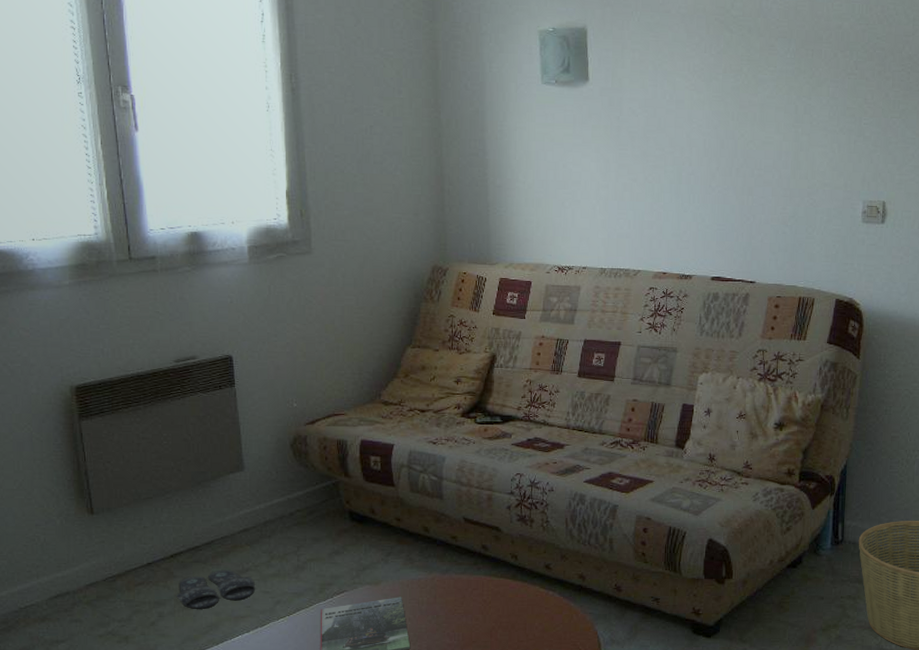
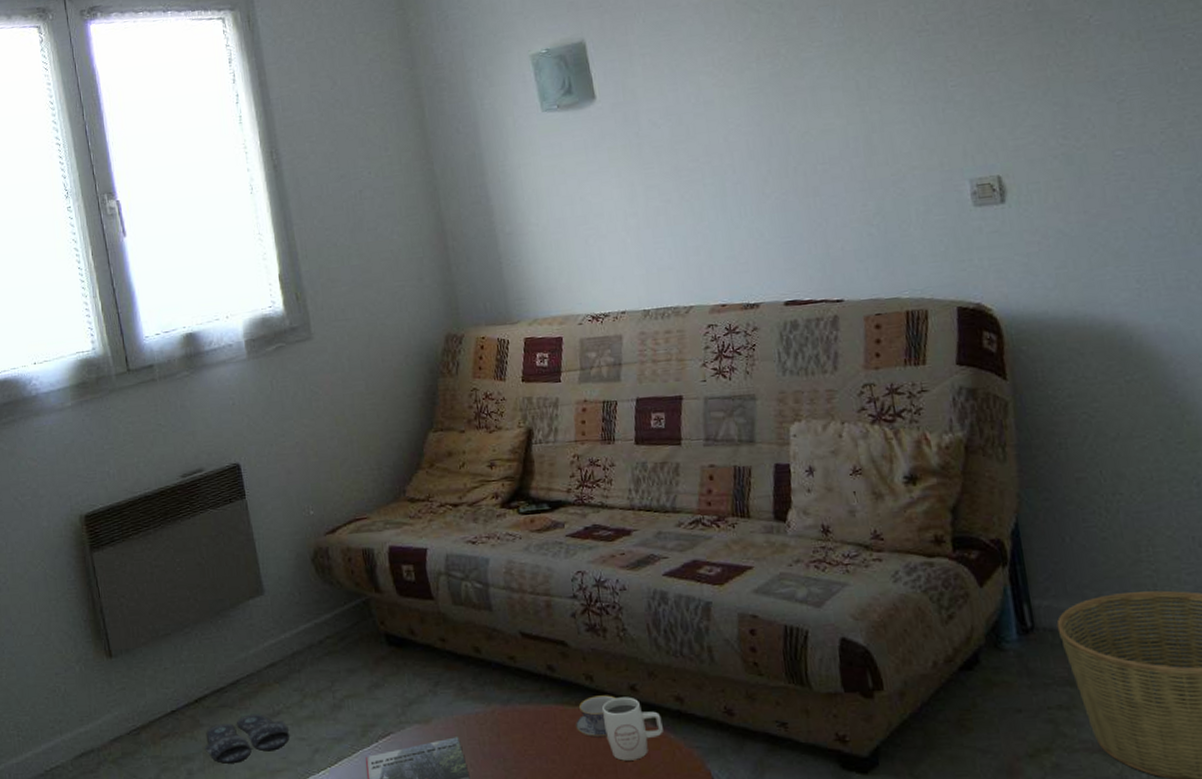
teacup: none [498,571,534,603] -> present [575,695,617,738]
mug: none [520,573,566,621] -> present [601,697,663,761]

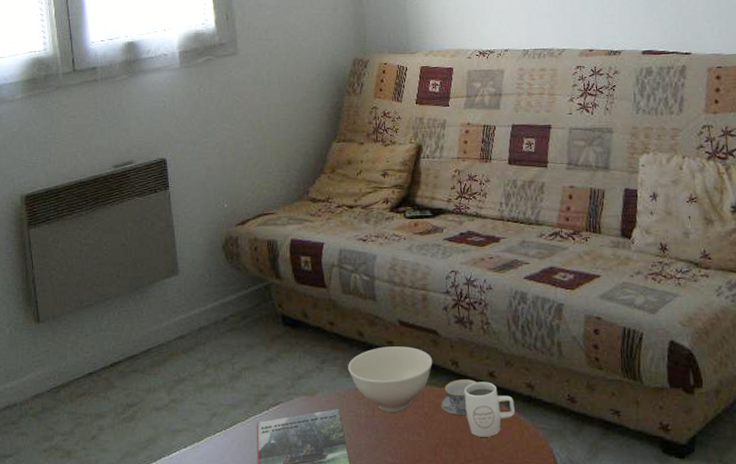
slippers: present [204,713,289,764] -> none [116,379,191,422]
bowl: none [465,661,563,738] -> present [348,346,433,412]

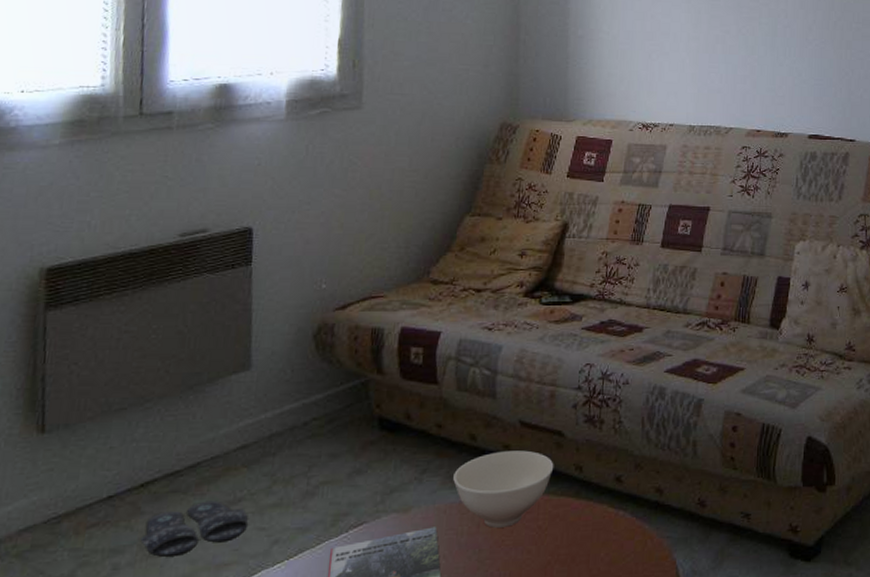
slippers: none [116,379,191,422] -> present [140,500,248,557]
teacup: present [440,379,478,416] -> none [556,485,602,528]
mug: present [463,382,515,437] -> none [585,487,640,551]

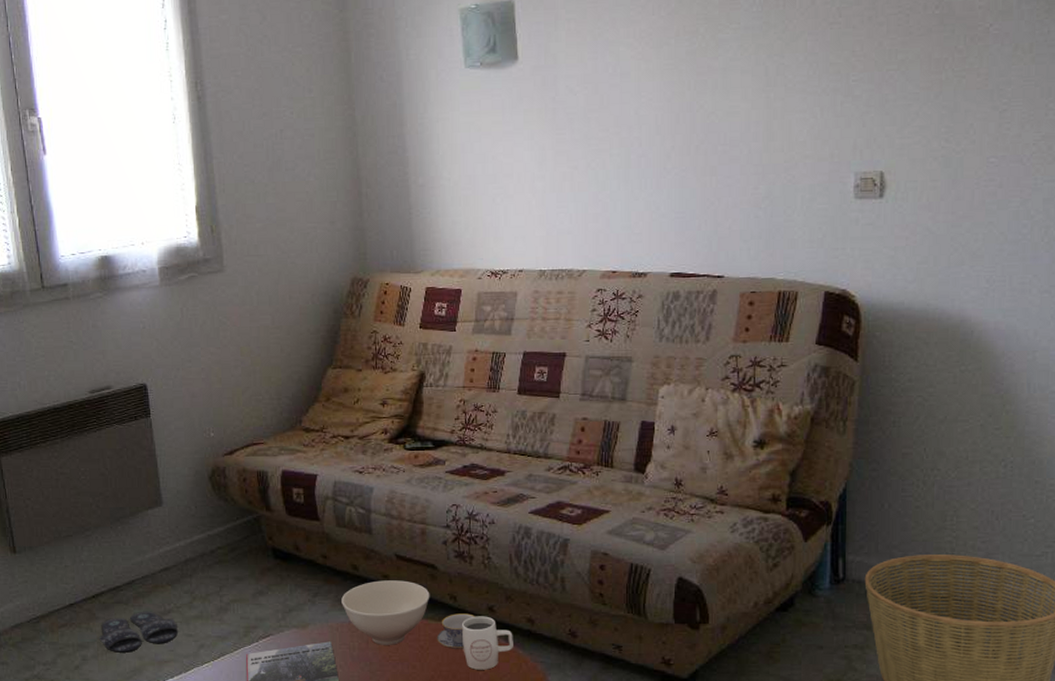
teacup: none [556,485,602,528] -> present [436,613,476,649]
mug: none [585,487,640,551] -> present [461,616,513,670]

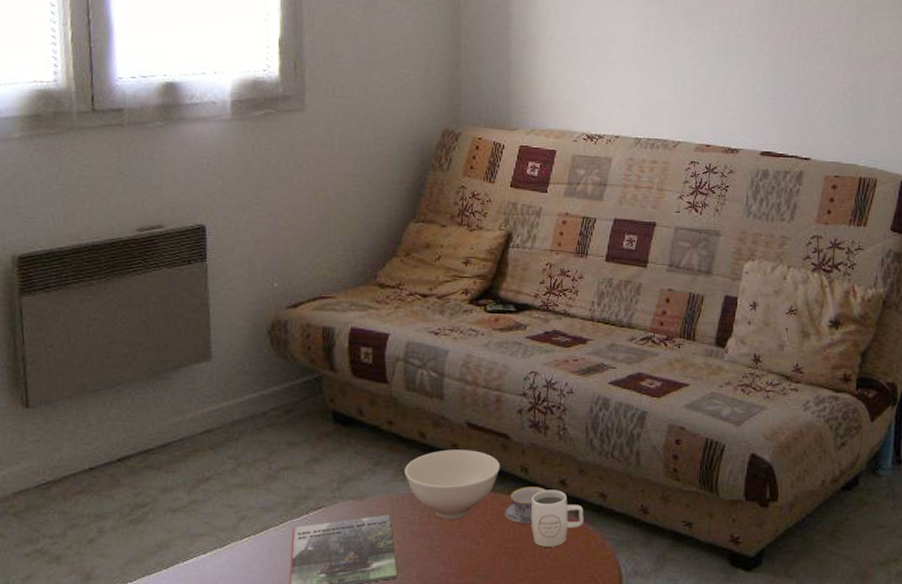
slippers: present [99,611,178,653] -> none [121,477,216,525]

